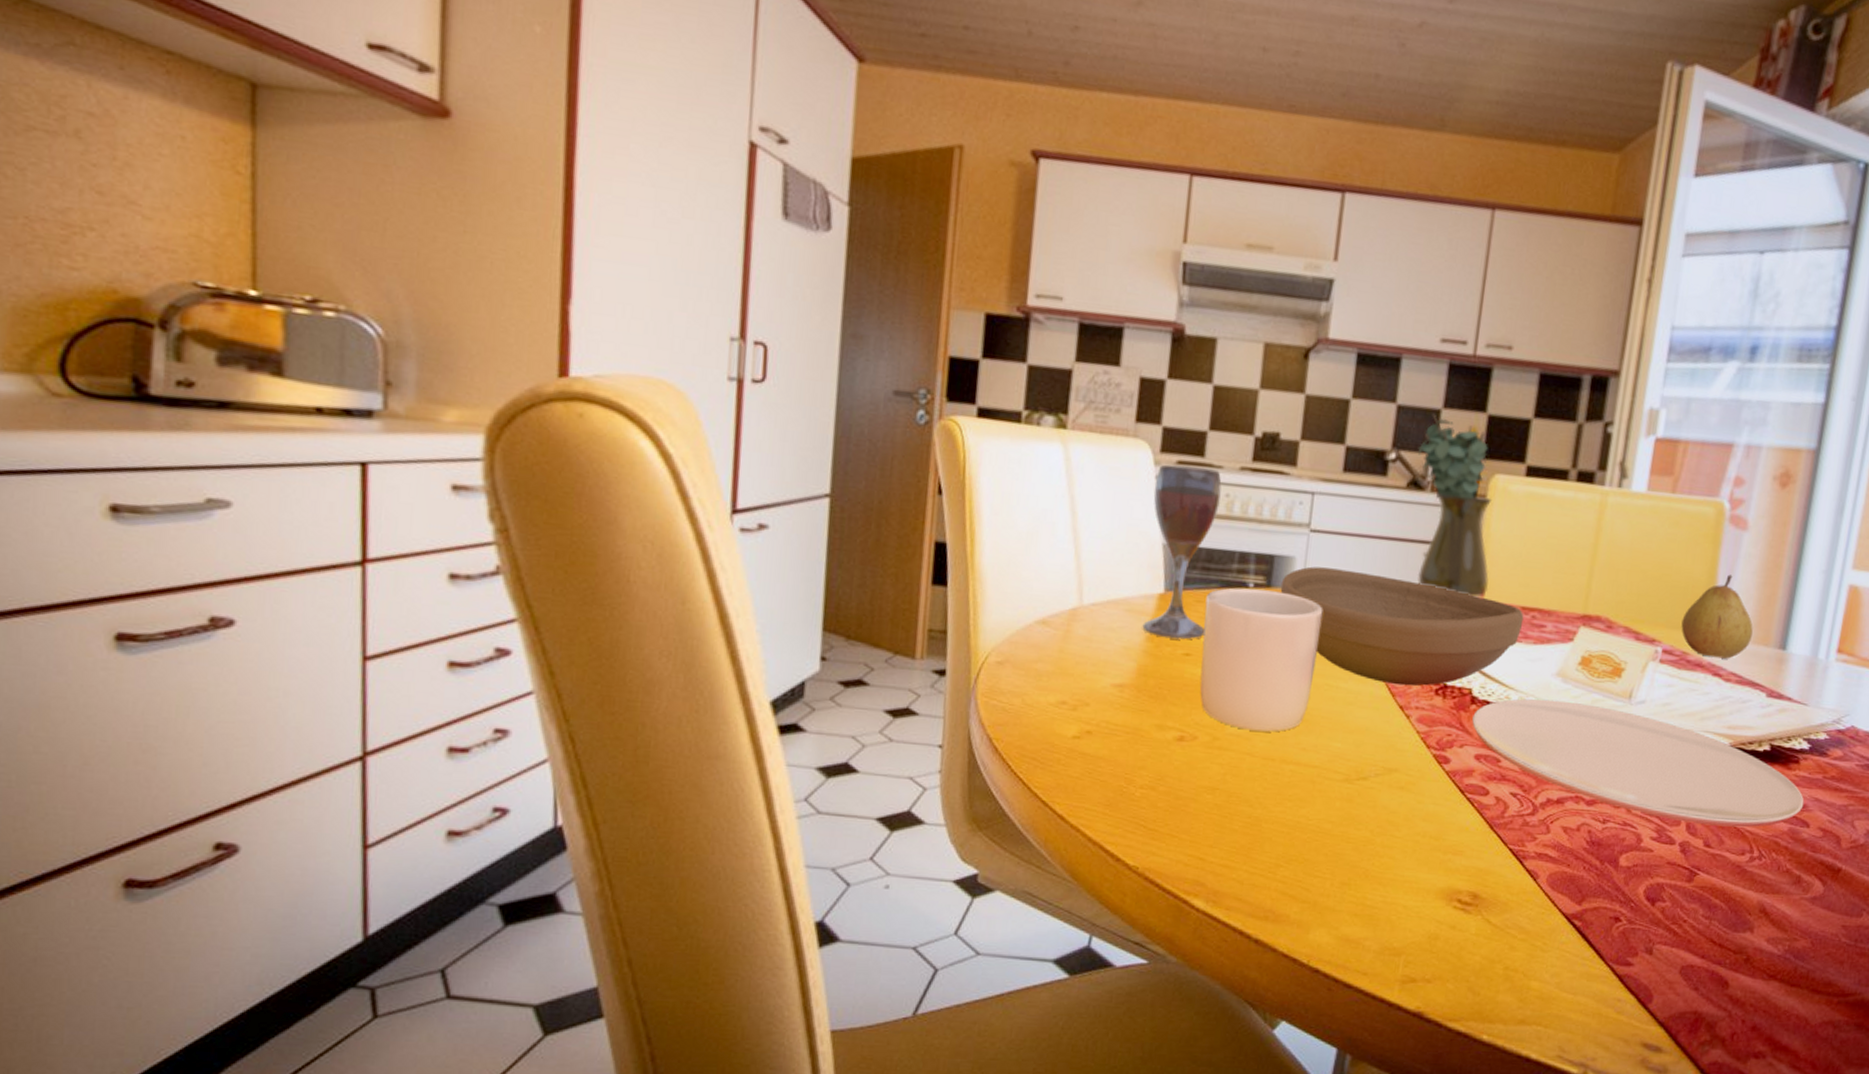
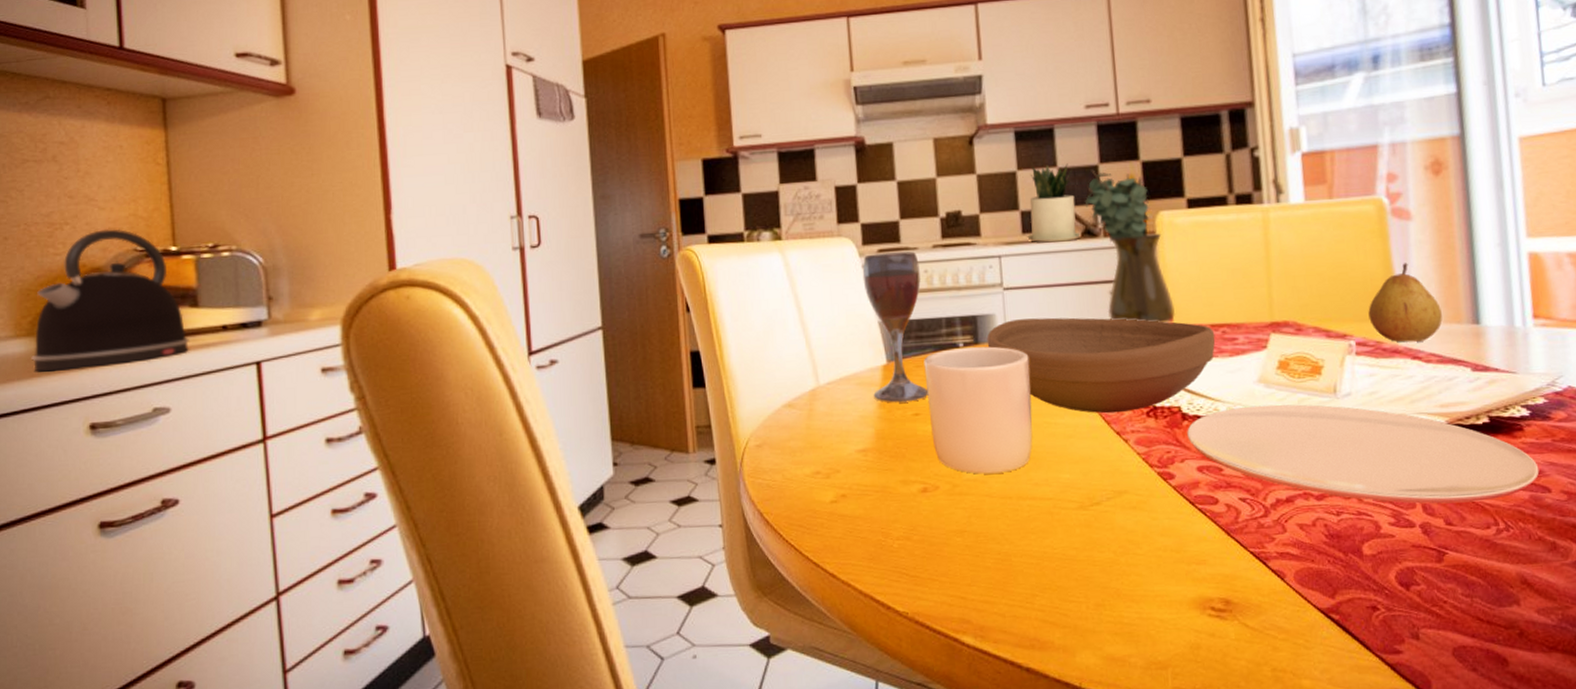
kettle: none [25,247,266,437] -> present [31,229,189,372]
planter: none [1347,396,1414,490] -> present [1027,163,1081,243]

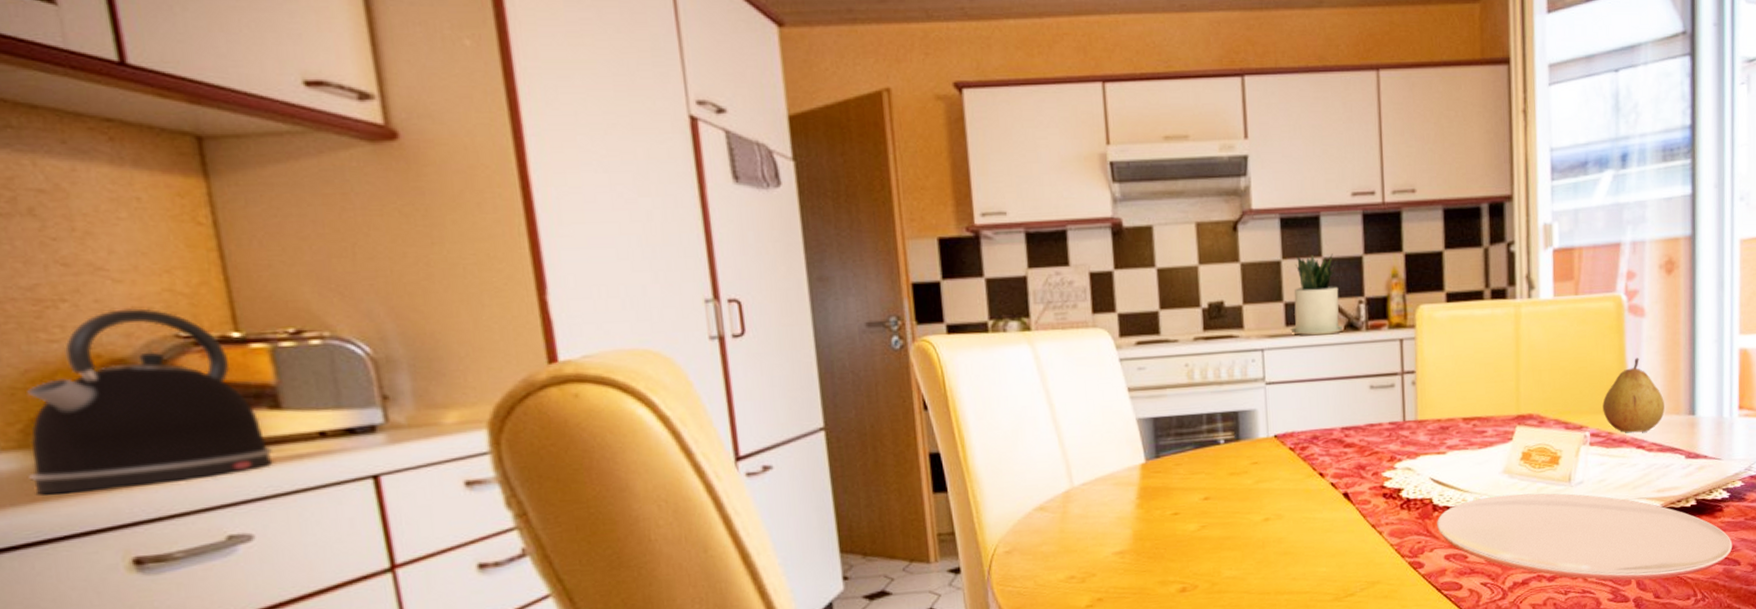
cup: present [862,251,929,403] -> none [1119,344,1189,503]
mug: present [924,346,1033,475] -> none [1183,442,1292,572]
bowl: present [986,317,1215,414] -> none [1248,412,1467,507]
vase: present [1084,169,1176,323] -> none [1348,260,1431,417]

